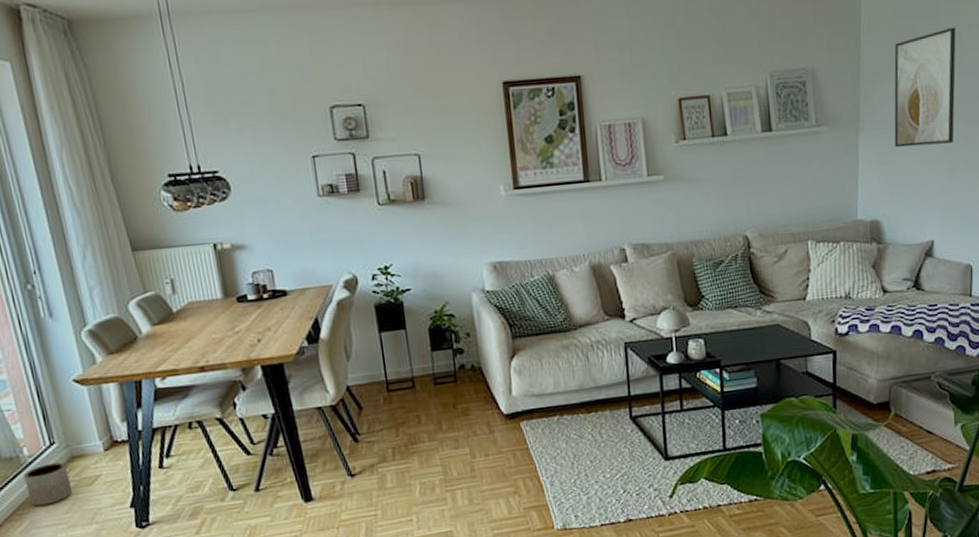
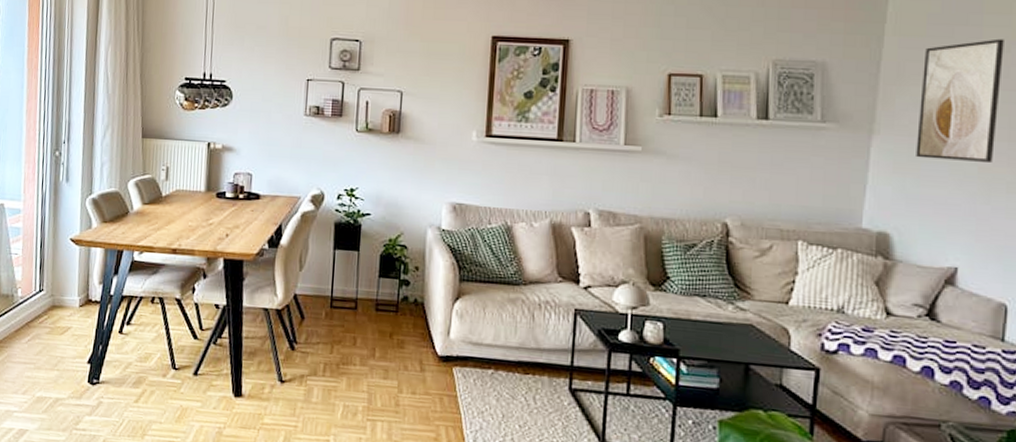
planter: present [23,462,73,506] -> none [11,307,47,344]

